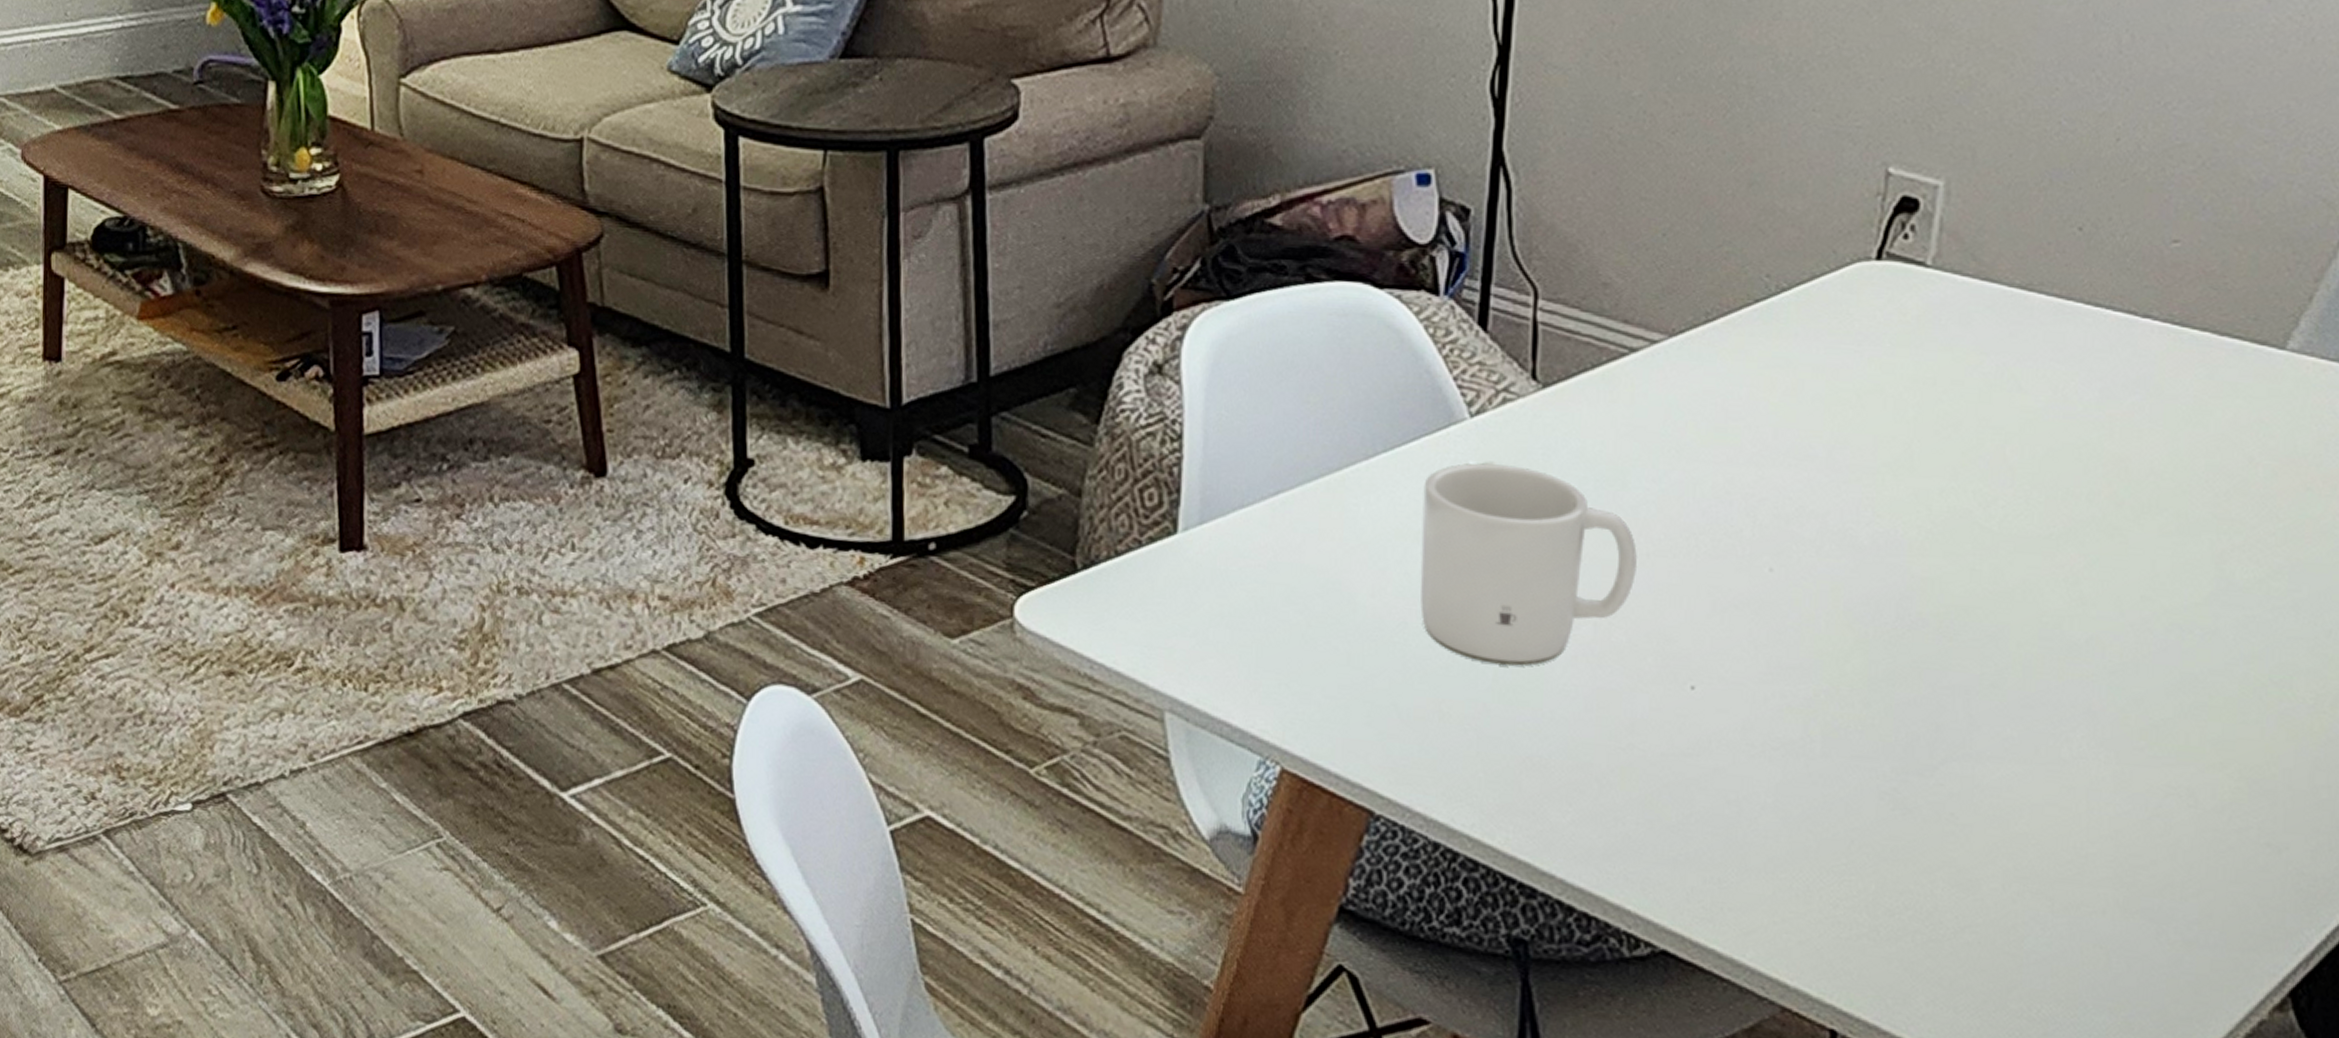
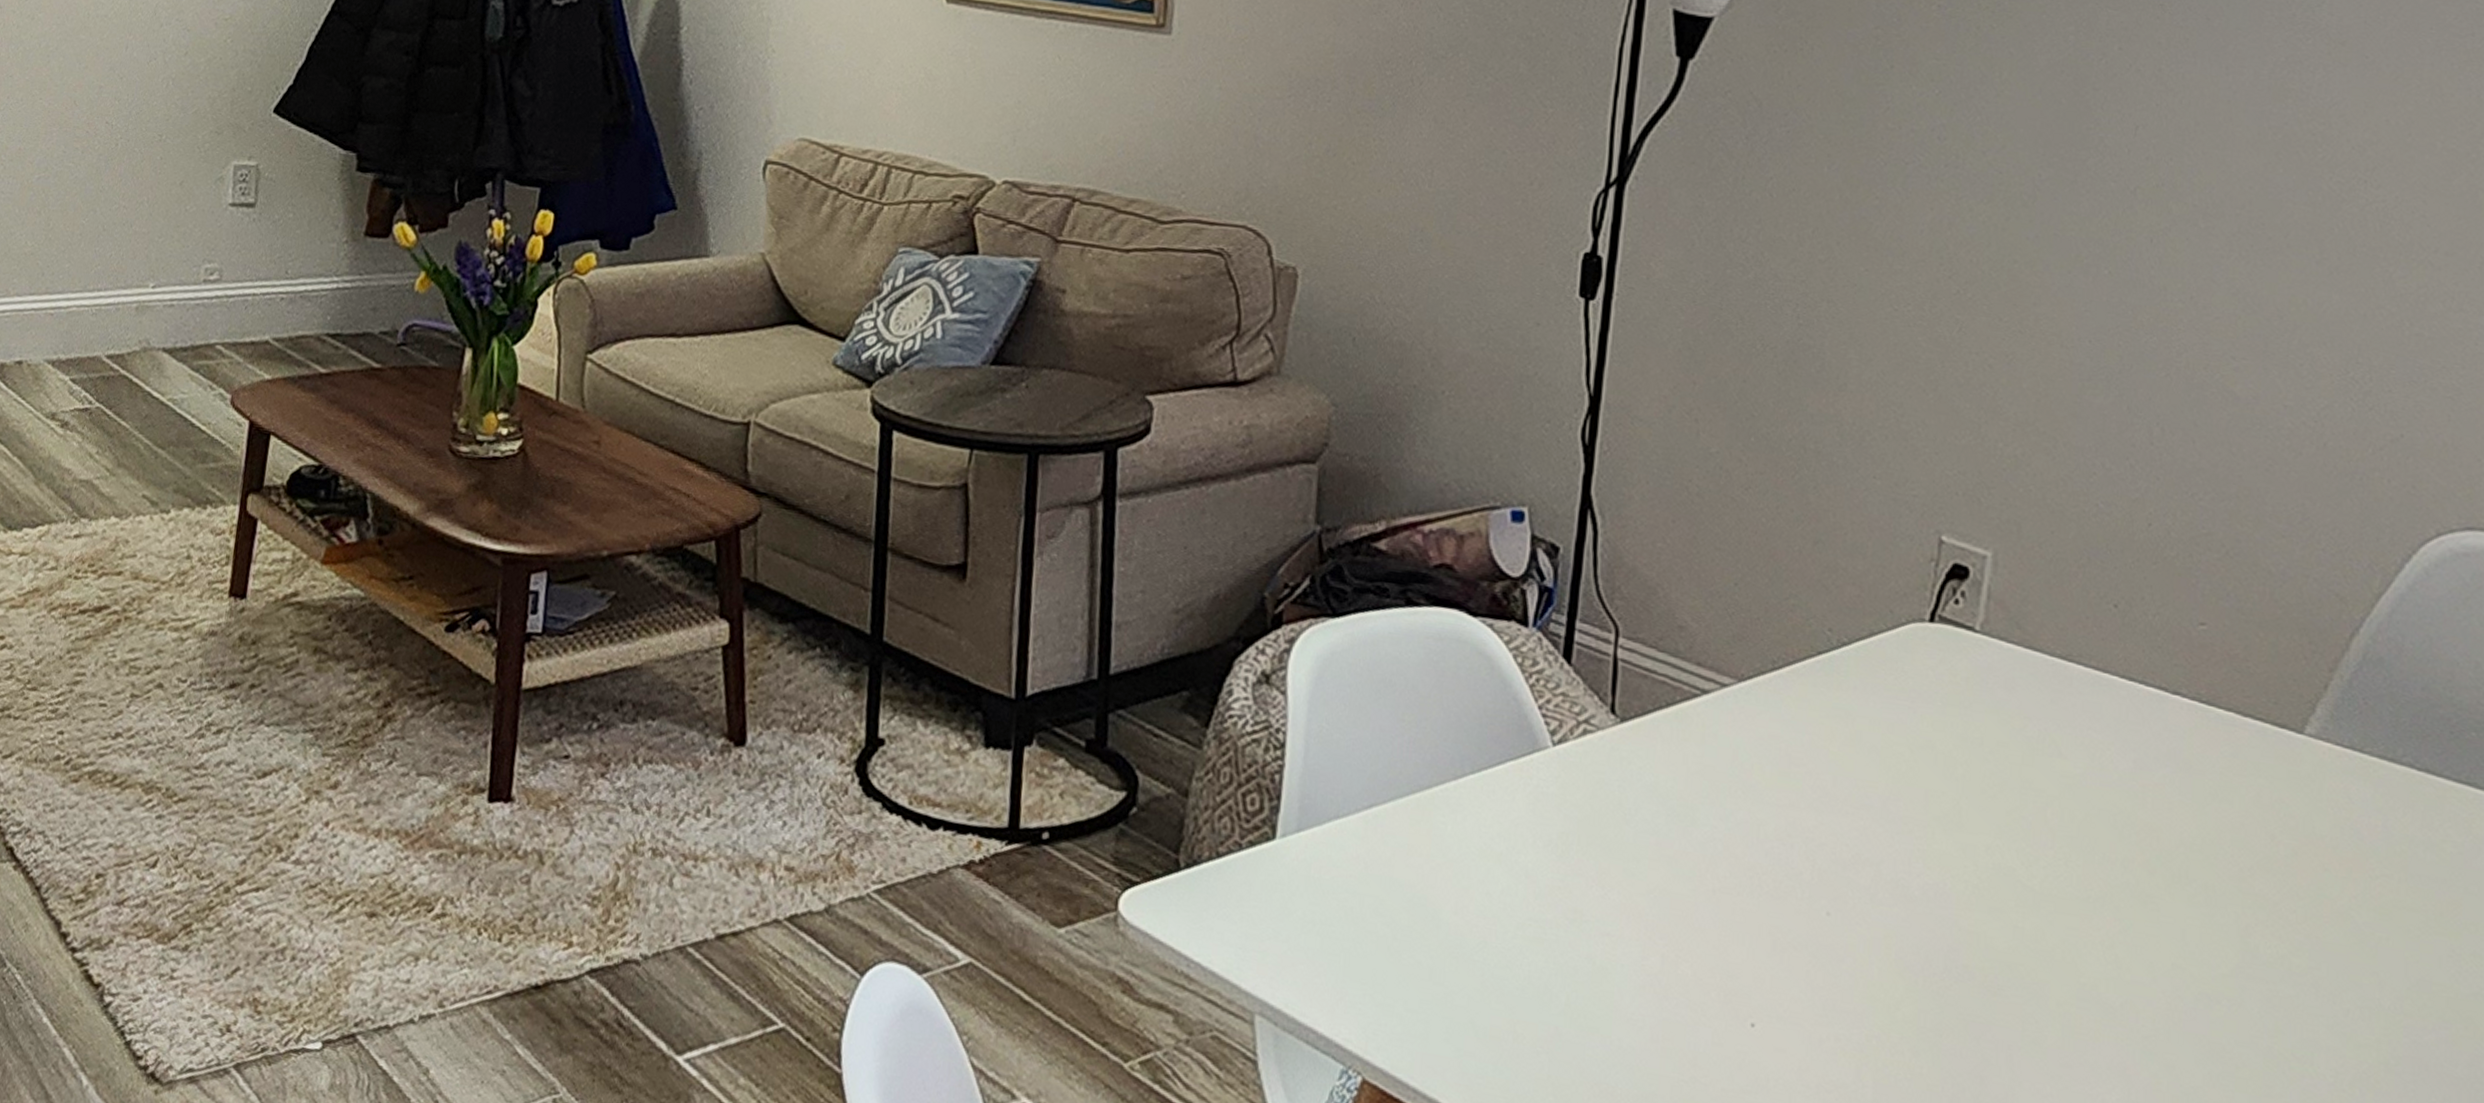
mug: present [1420,463,1637,666] -> none [1500,790,1704,992]

